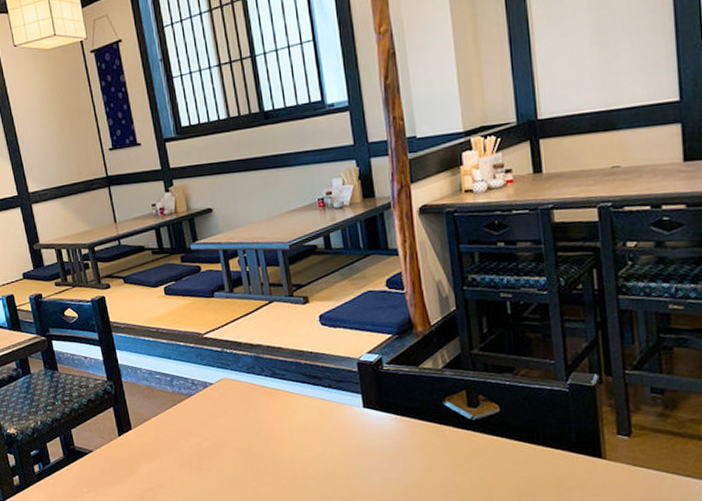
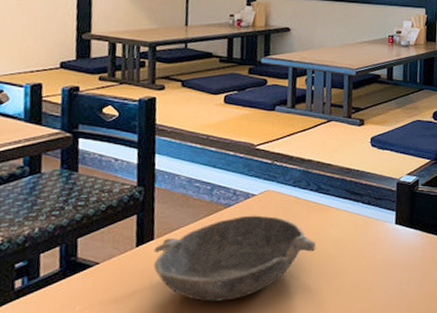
bowl: none [134,403,283,487] -> present [154,215,317,302]

